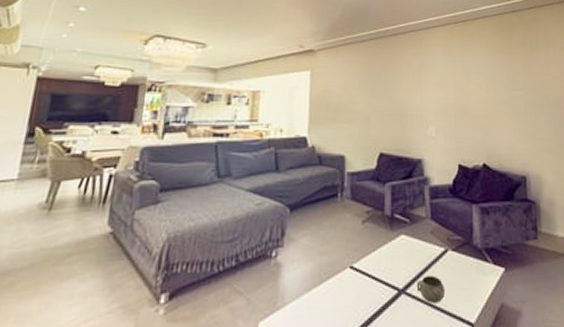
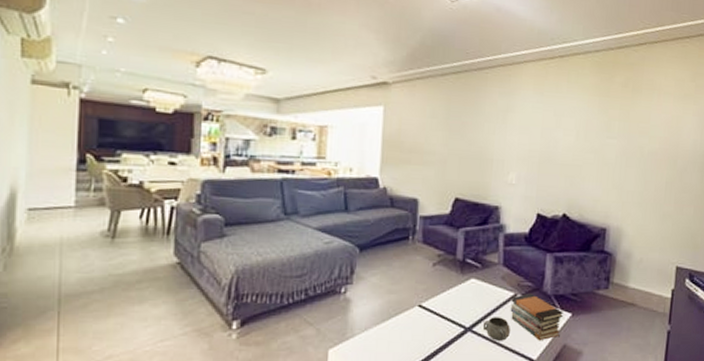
book stack: none [442,248,496,301] -> present [510,294,563,341]

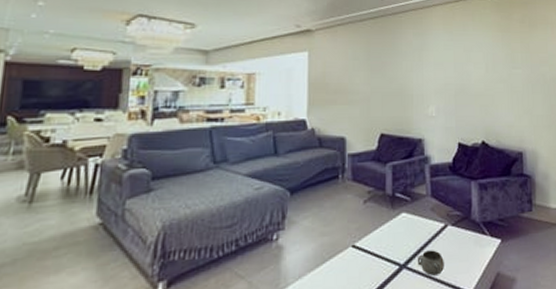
book stack: present [510,294,563,341] -> none [442,223,493,272]

